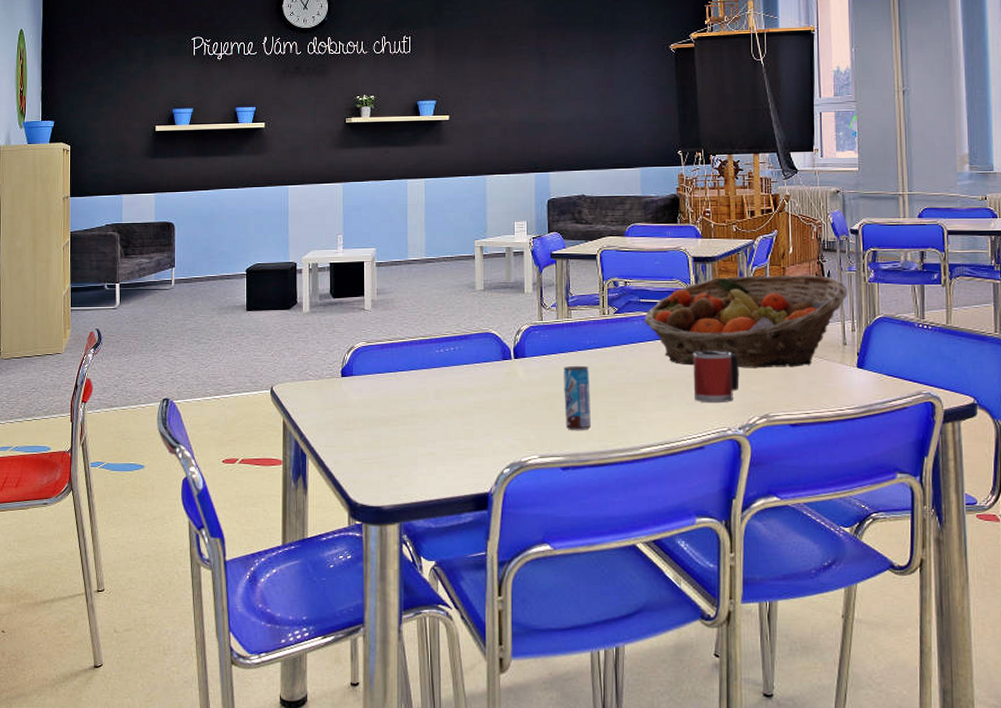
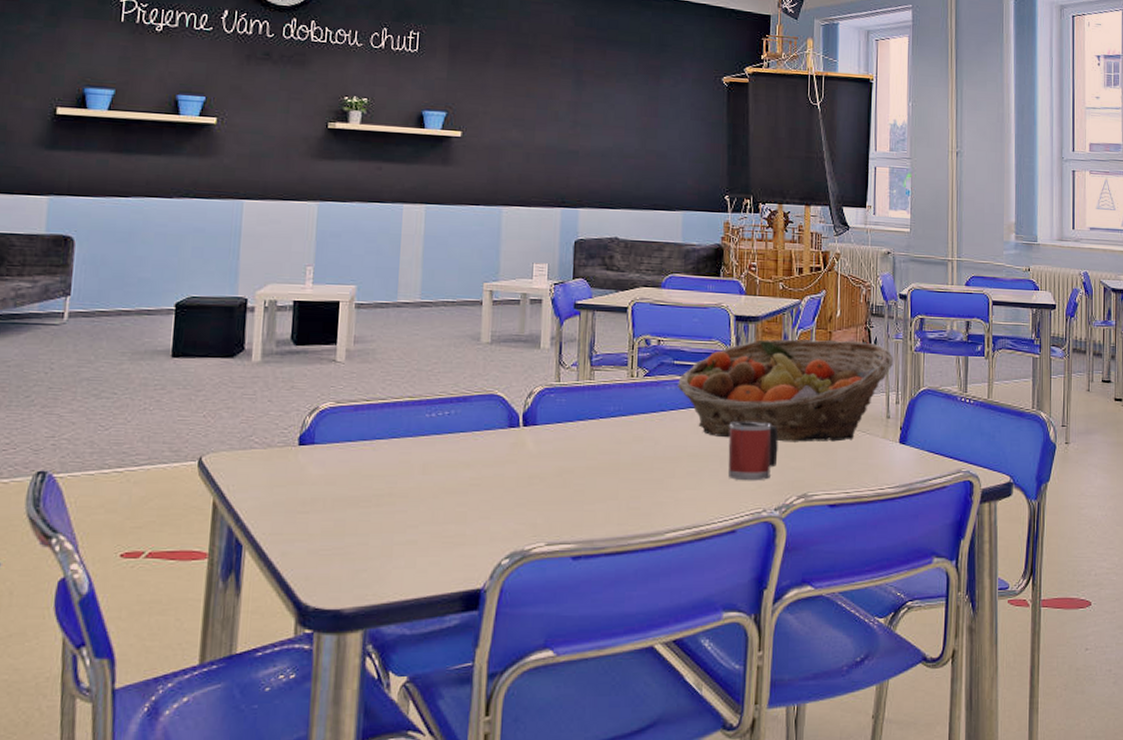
beverage can: present [564,365,591,431] -> none [580,435,612,513]

